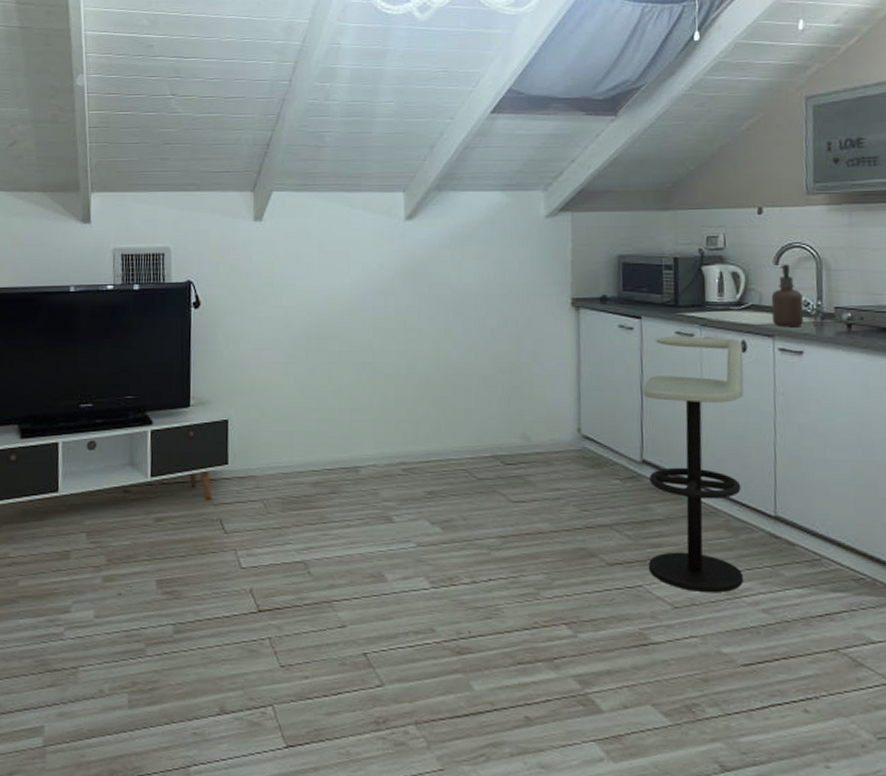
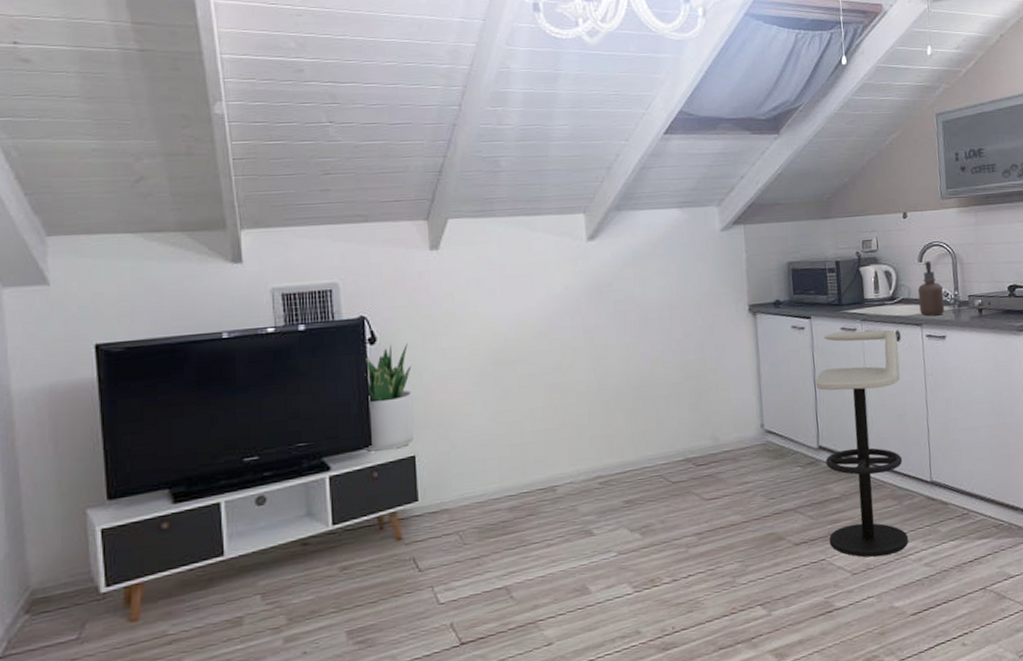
planter: none [180,310,230,412] -> present [361,343,414,452]

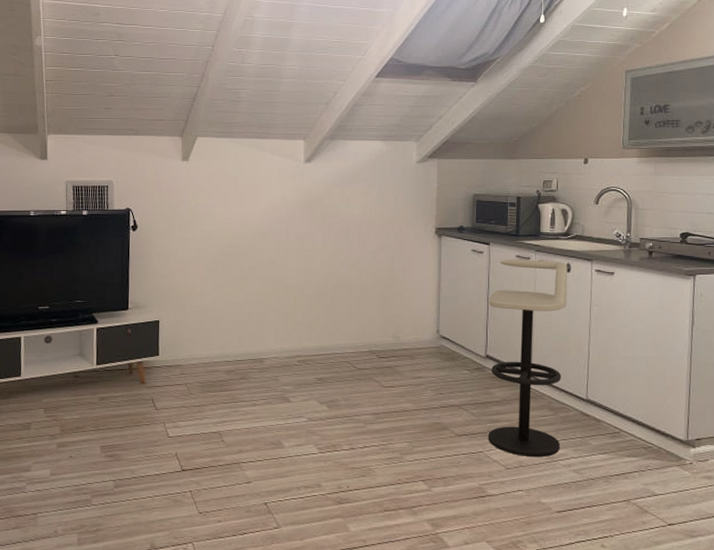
planter: present [361,343,414,452] -> none [121,232,162,314]
soap dispenser: present [917,261,945,317] -> none [591,203,616,254]

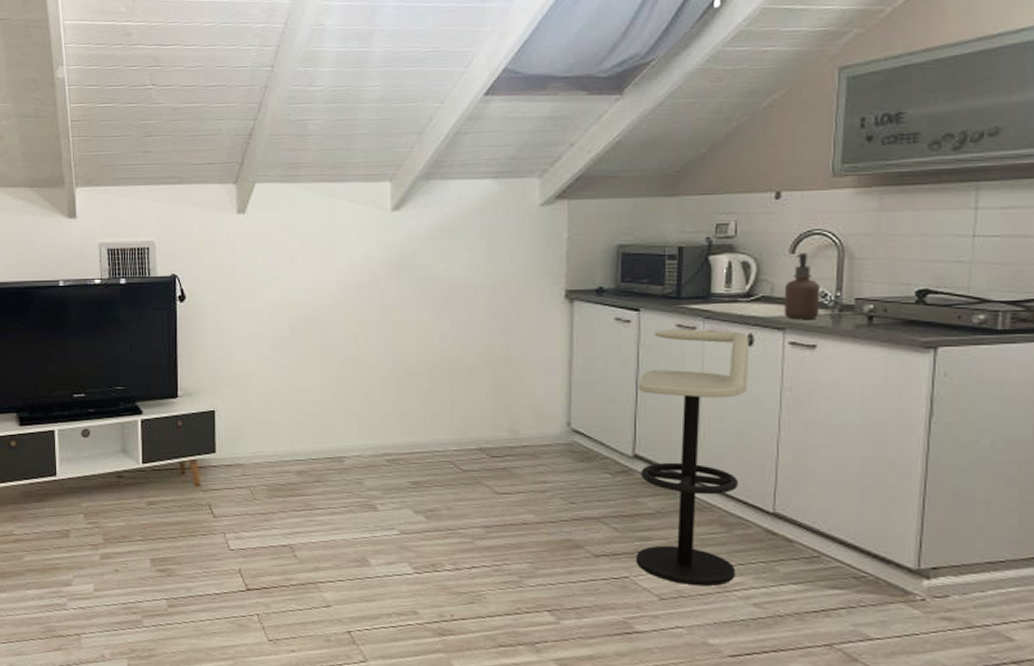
soap dispenser: none [591,203,616,254] -> present [784,252,820,320]

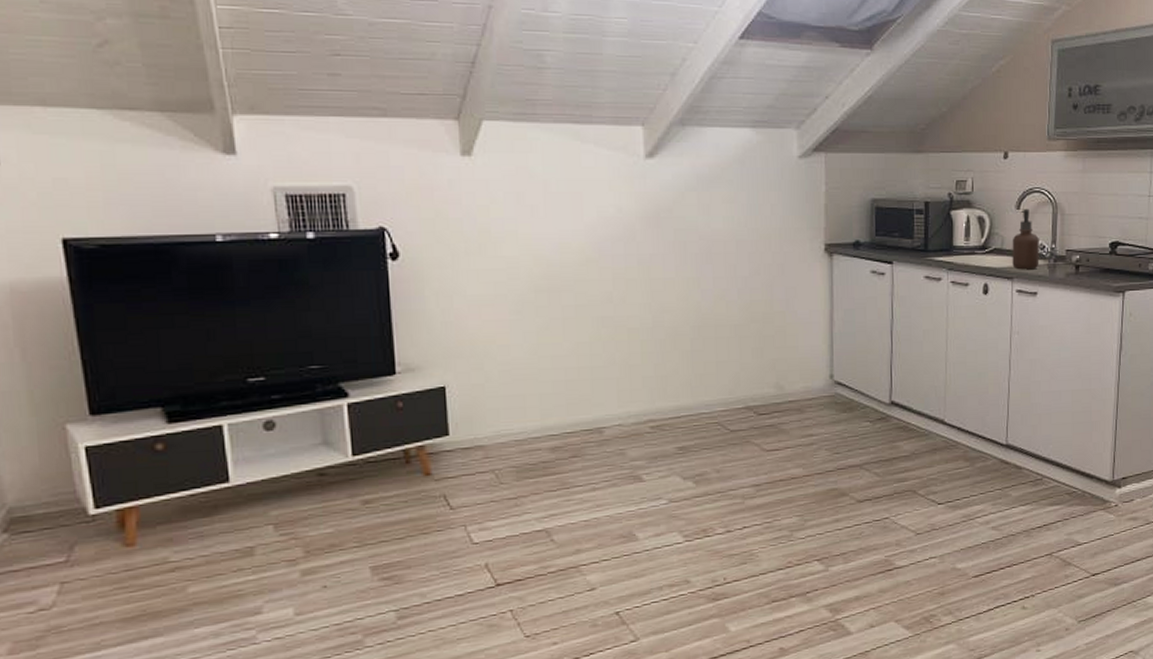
bar stool: present [635,329,749,586] -> none [892,280,985,518]

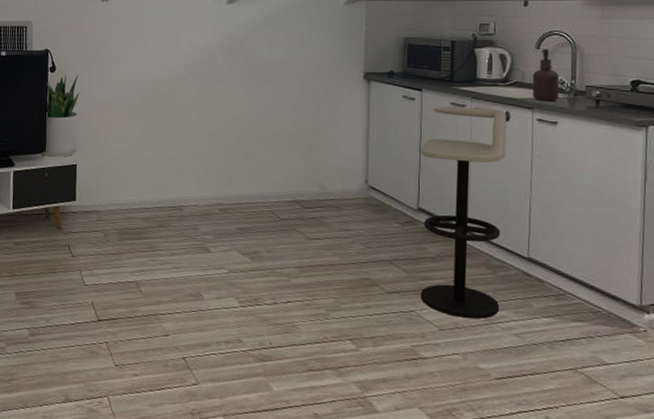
planter: none [383,261,444,380] -> present [38,74,80,158]
bar stool: none [892,280,985,518] -> present [420,106,507,319]

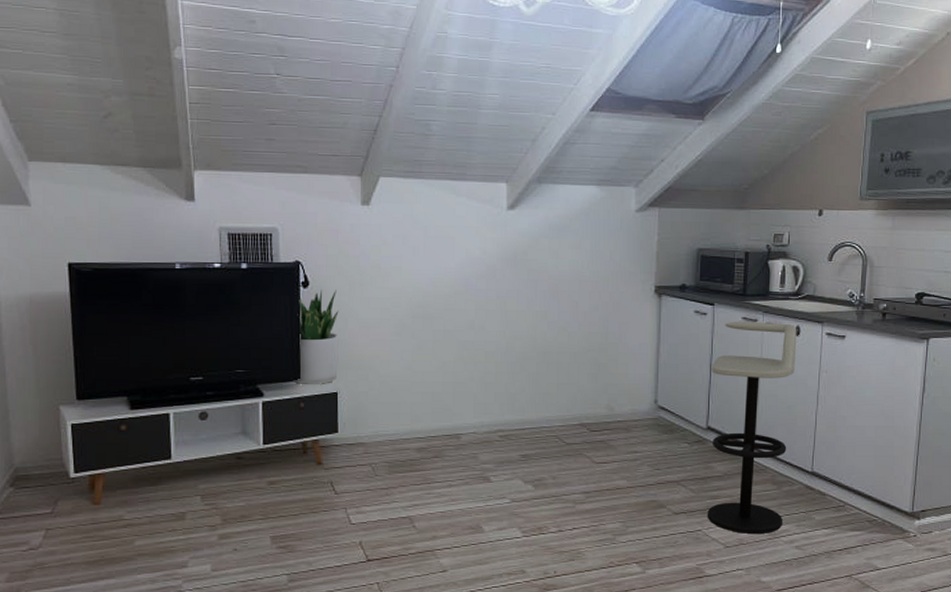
soap dispenser: present [532,48,560,102] -> none [823,260,849,315]

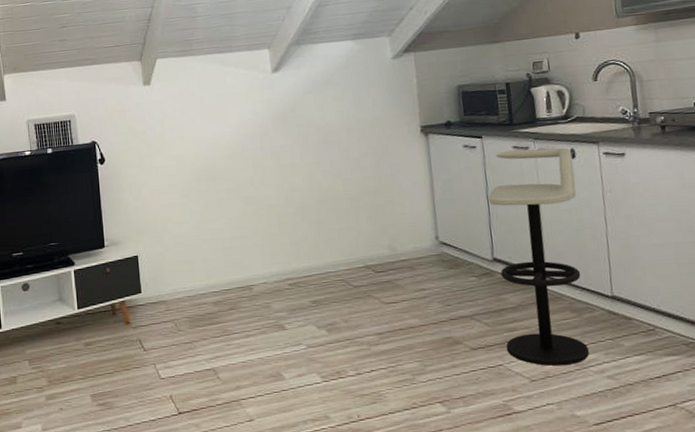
planter: present [291,290,339,385] -> none [96,163,136,252]

